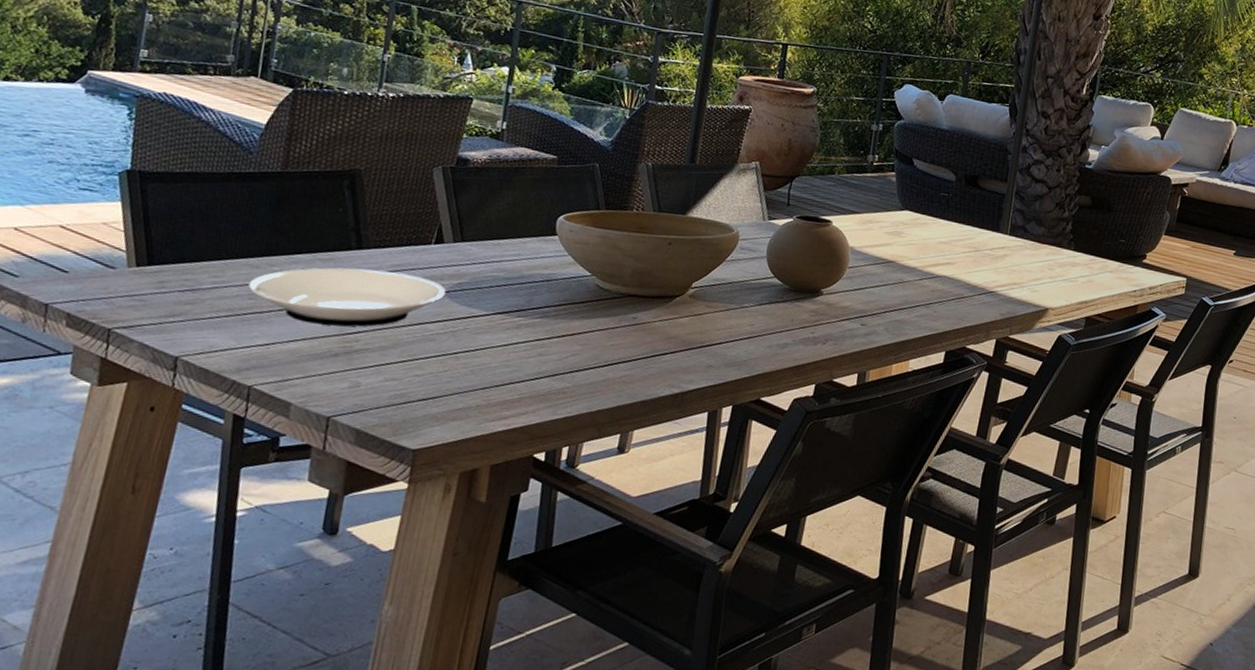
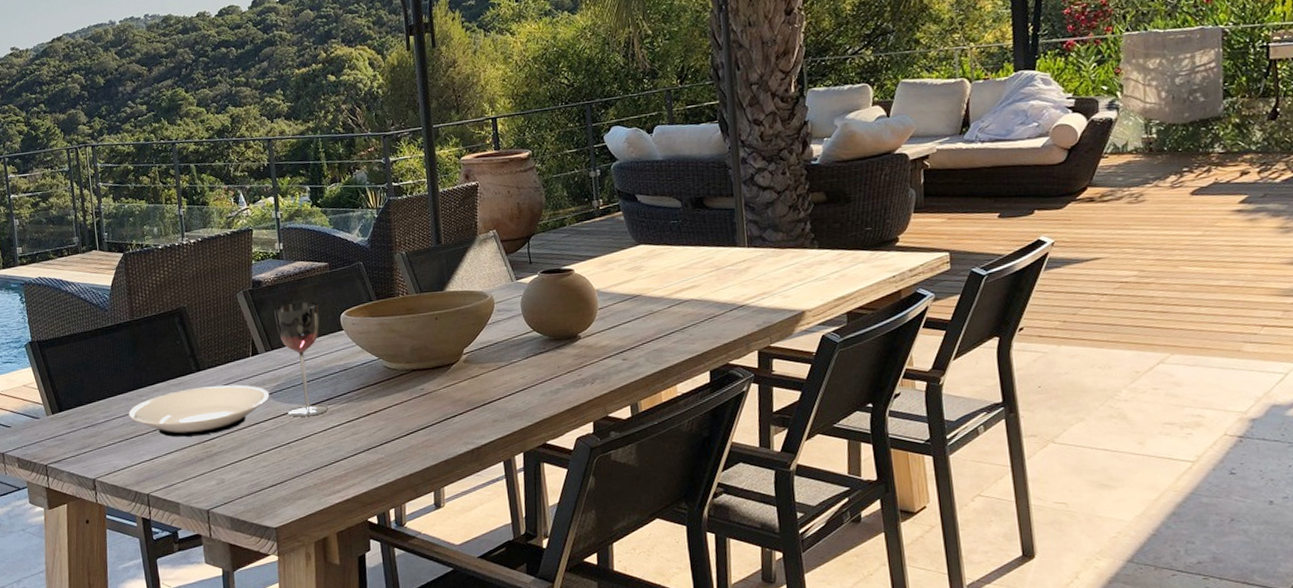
wineglass: none [463,192,534,327] -> present [274,302,328,417]

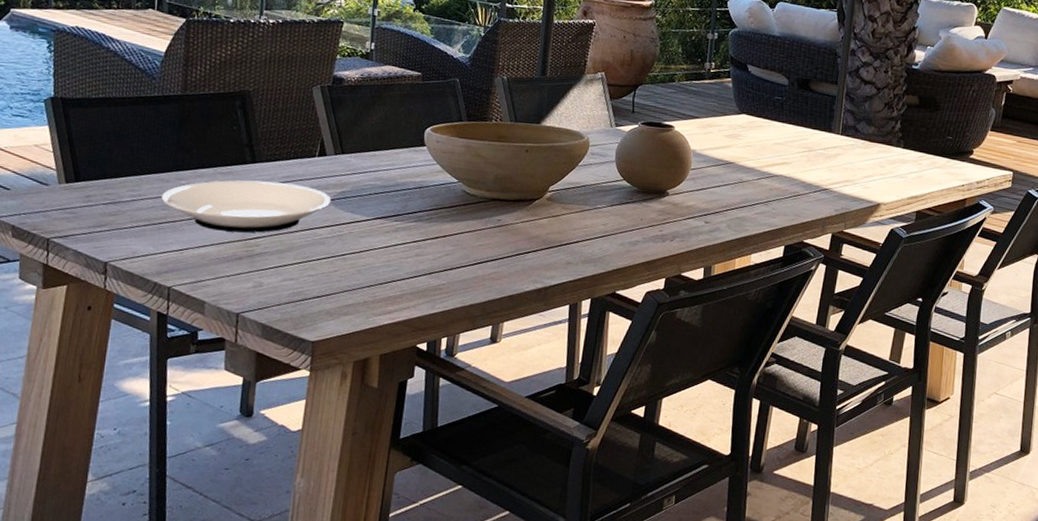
wineglass: present [274,302,328,417] -> none [348,108,403,230]

